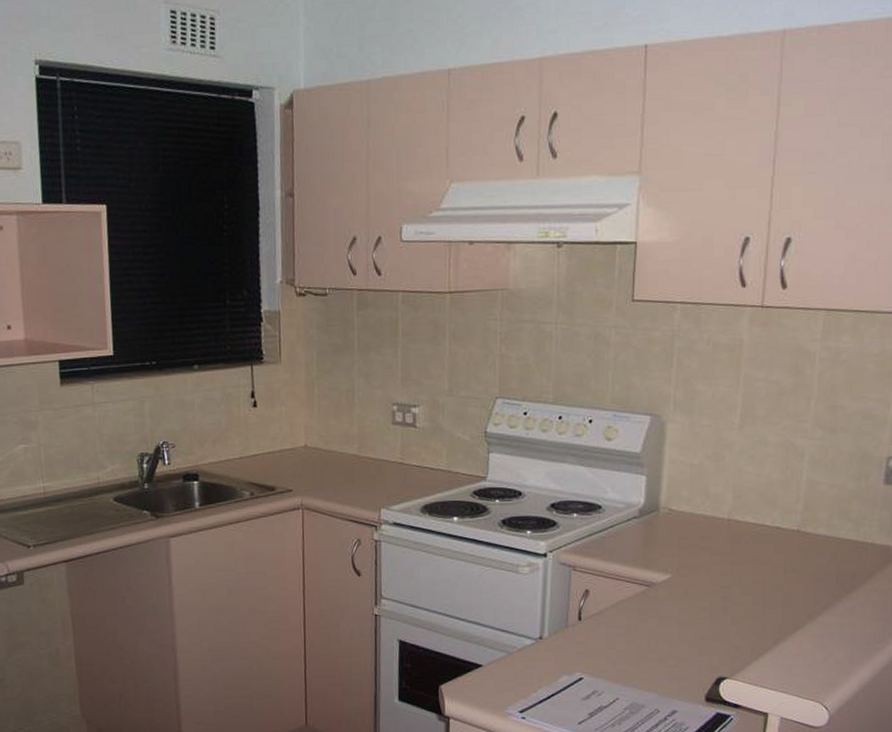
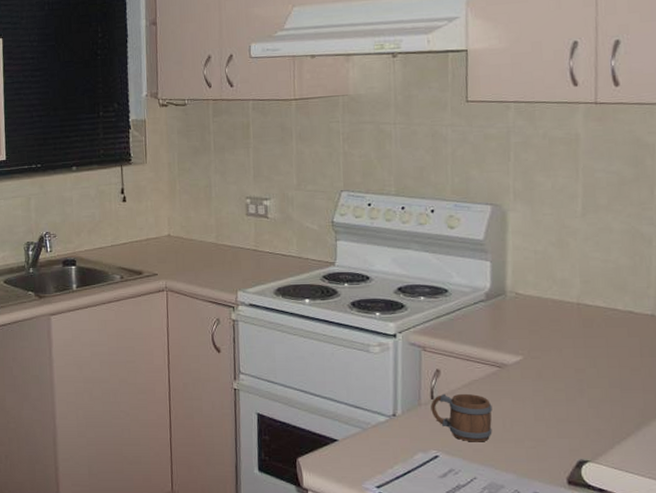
mug: none [578,613,638,663] -> present [430,393,493,442]

